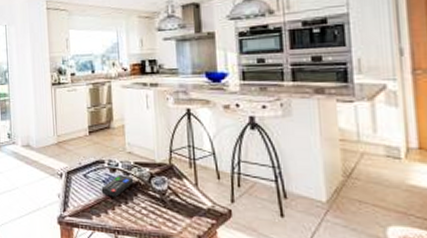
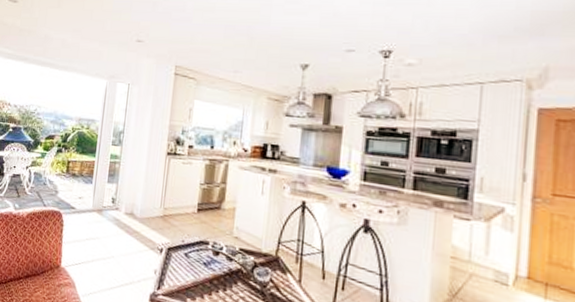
remote control: present [101,175,134,197] -> none [200,259,236,282]

